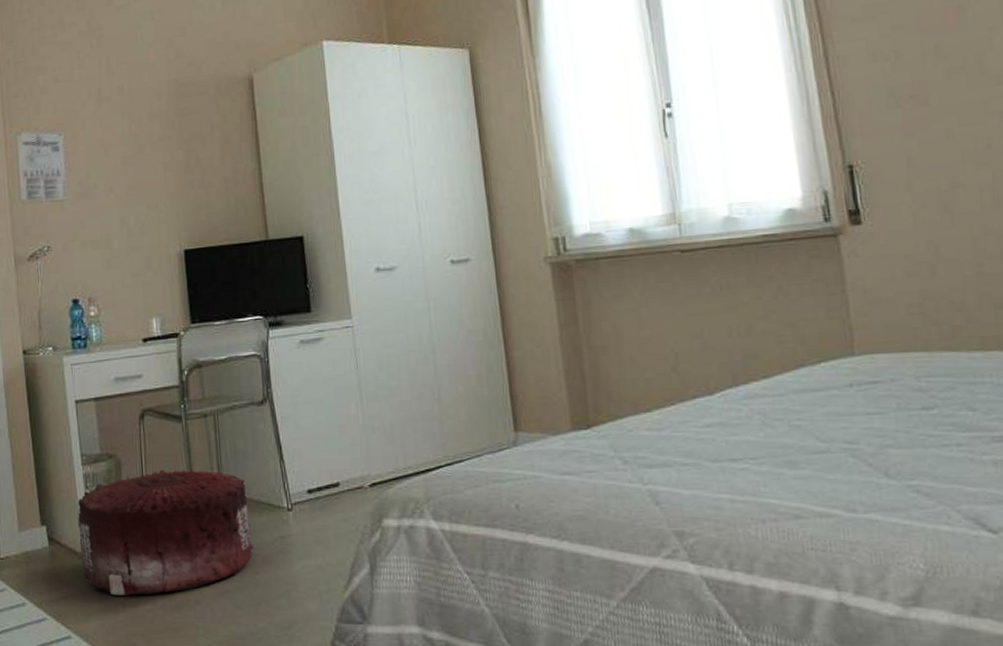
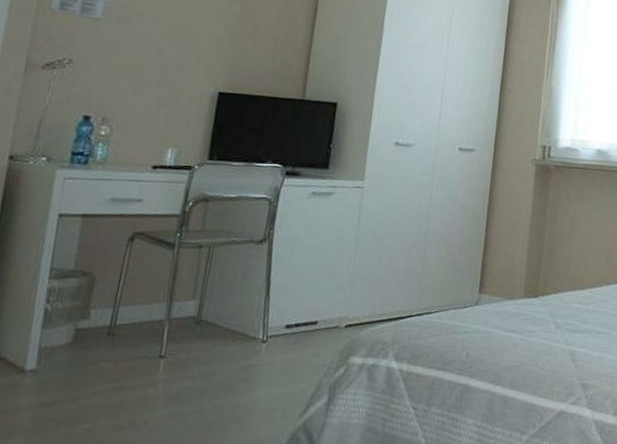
pouf: present [77,469,253,596] -> none [19,292,226,414]

